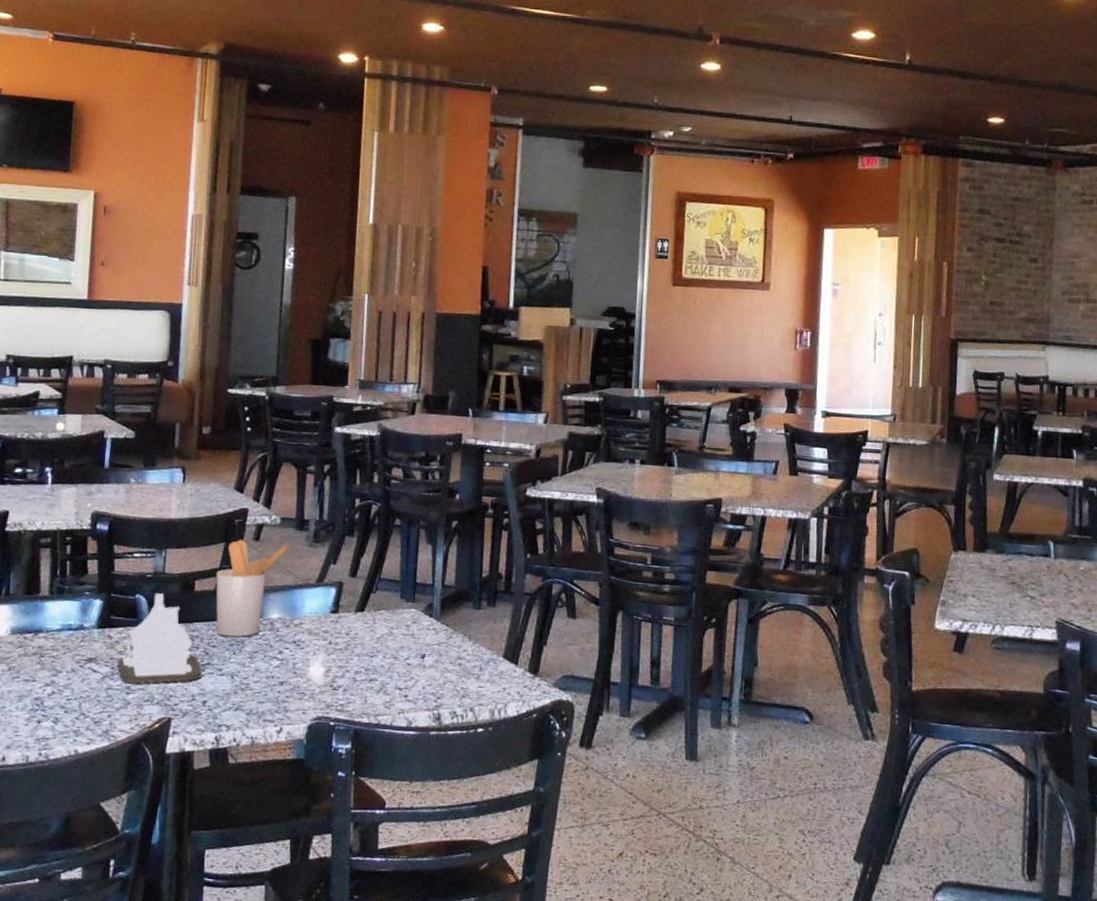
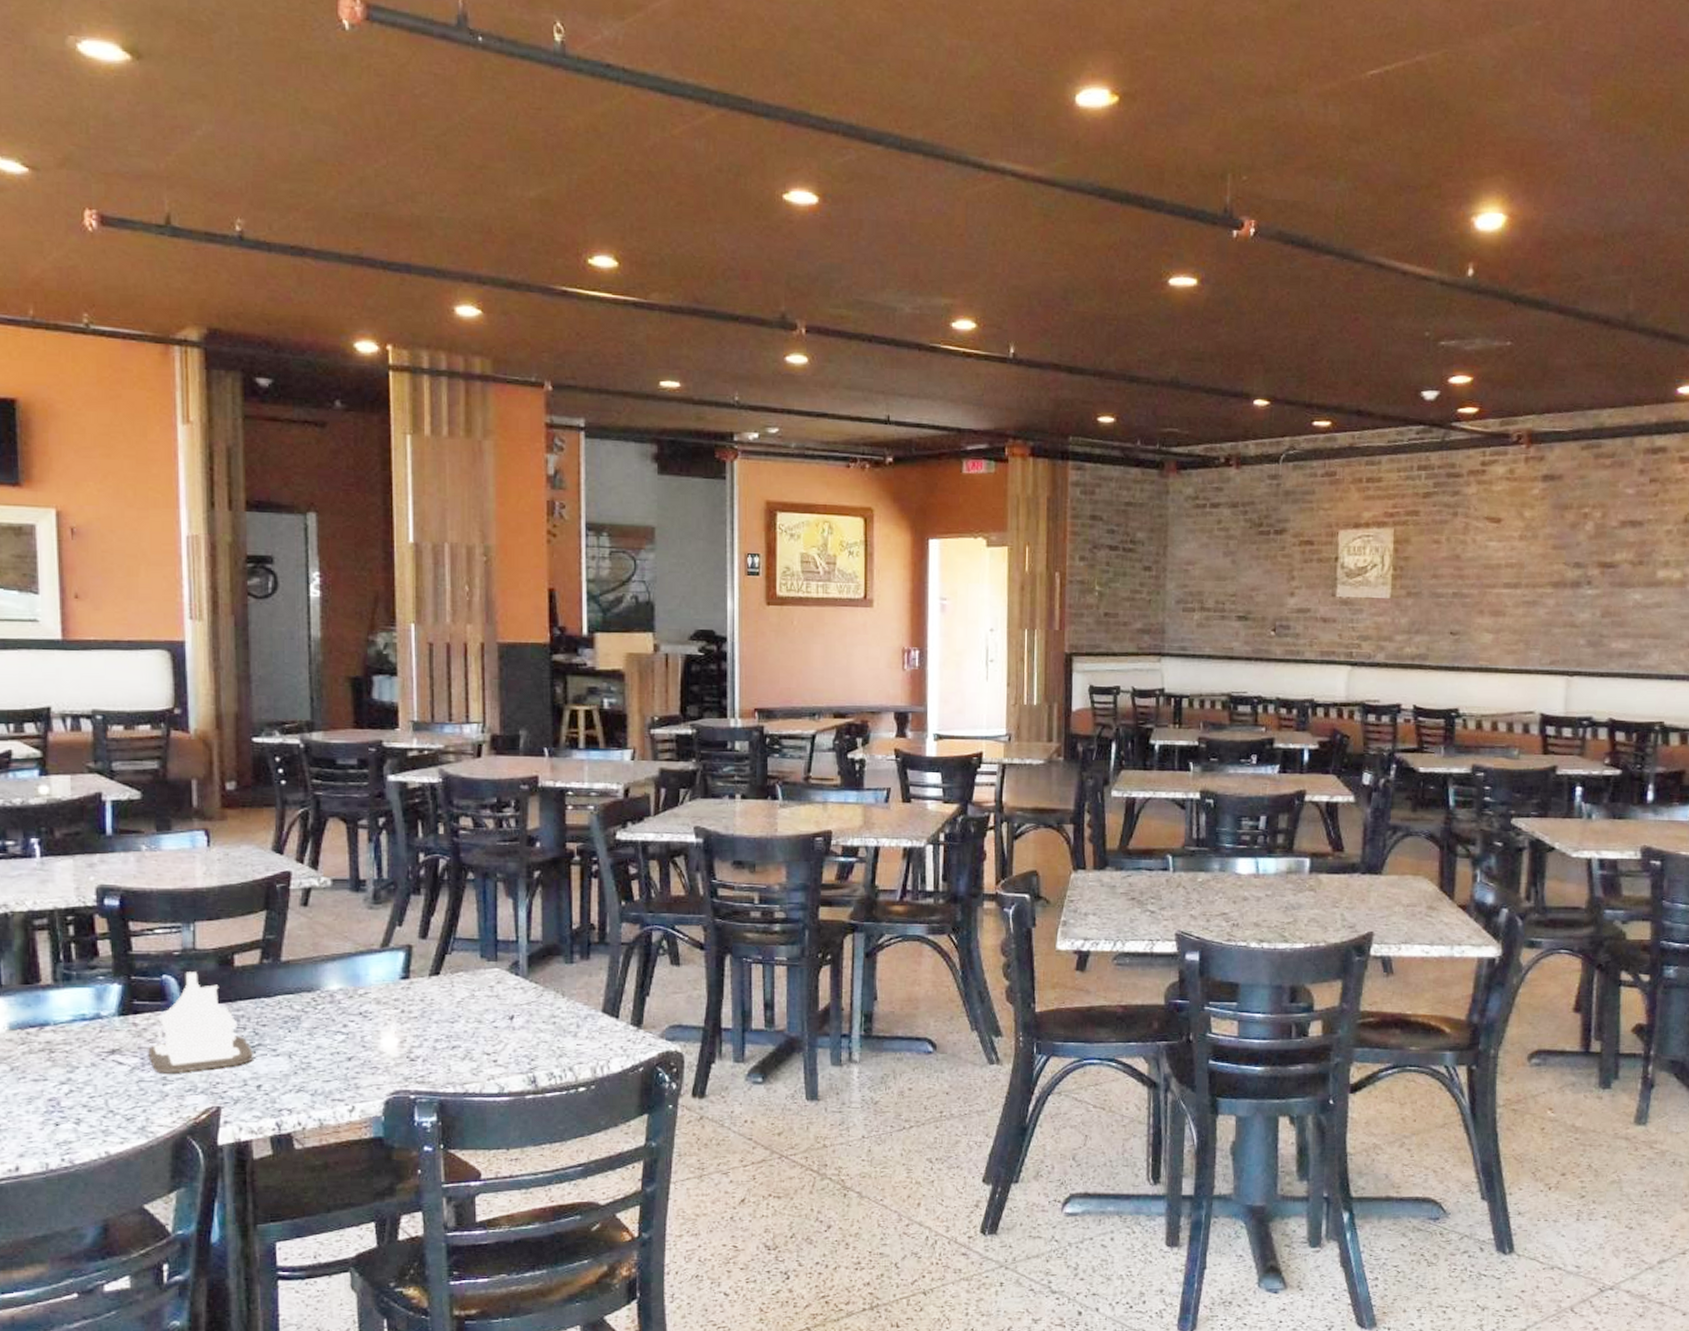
utensil holder: present [215,539,289,638] -> none [258,906,344,1014]

